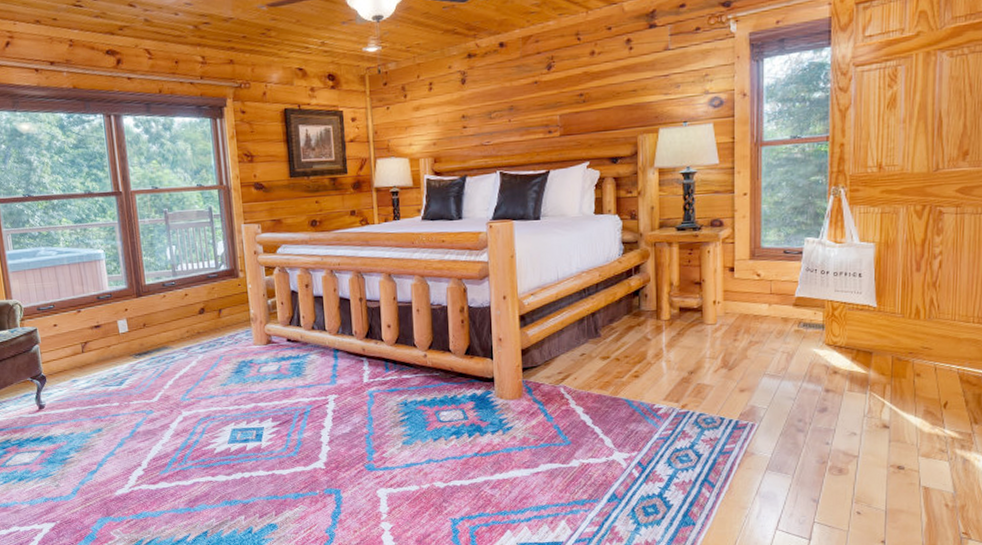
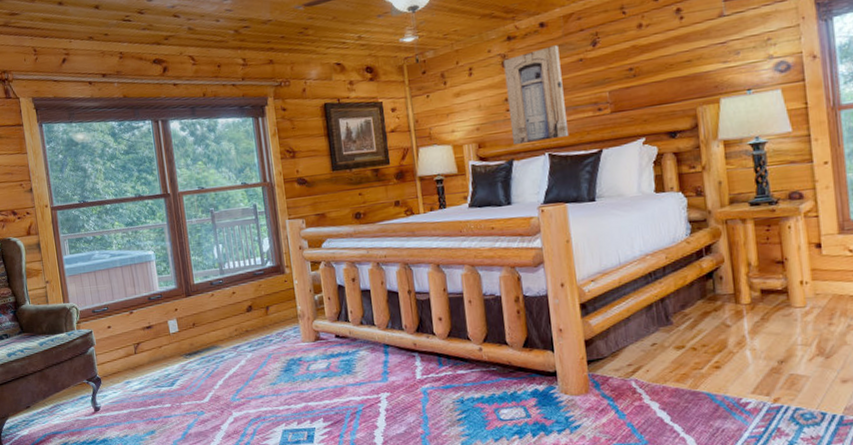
wall art: none [462,66,519,162] -> present [503,45,568,146]

